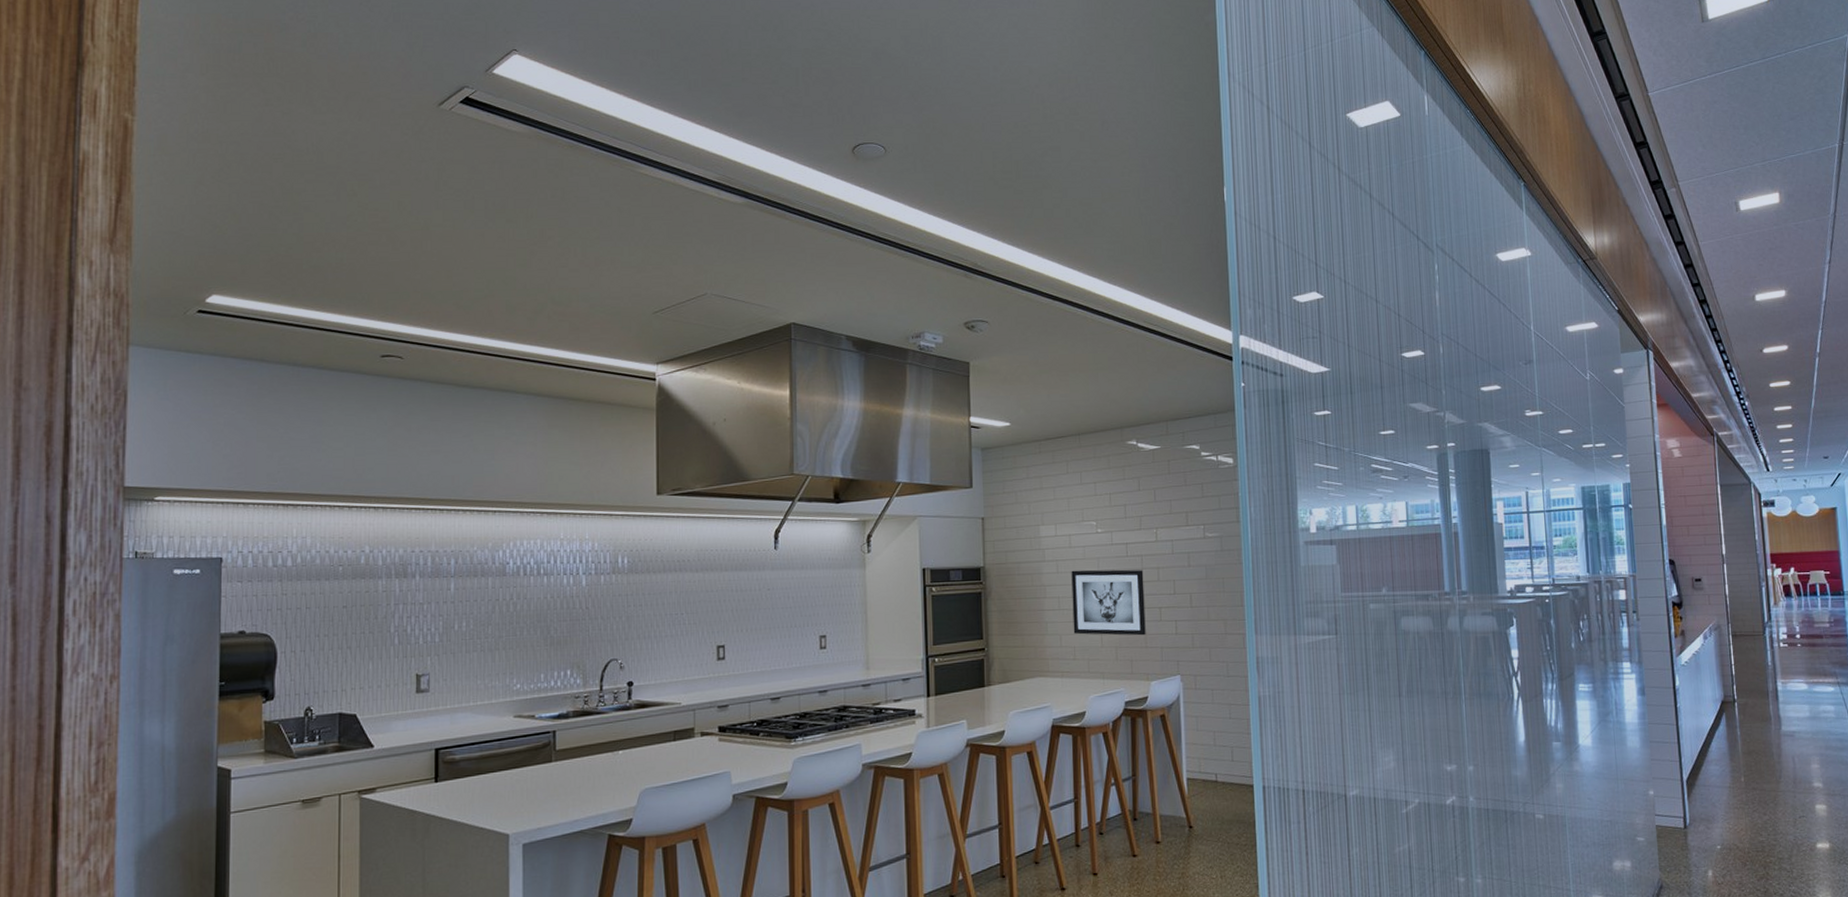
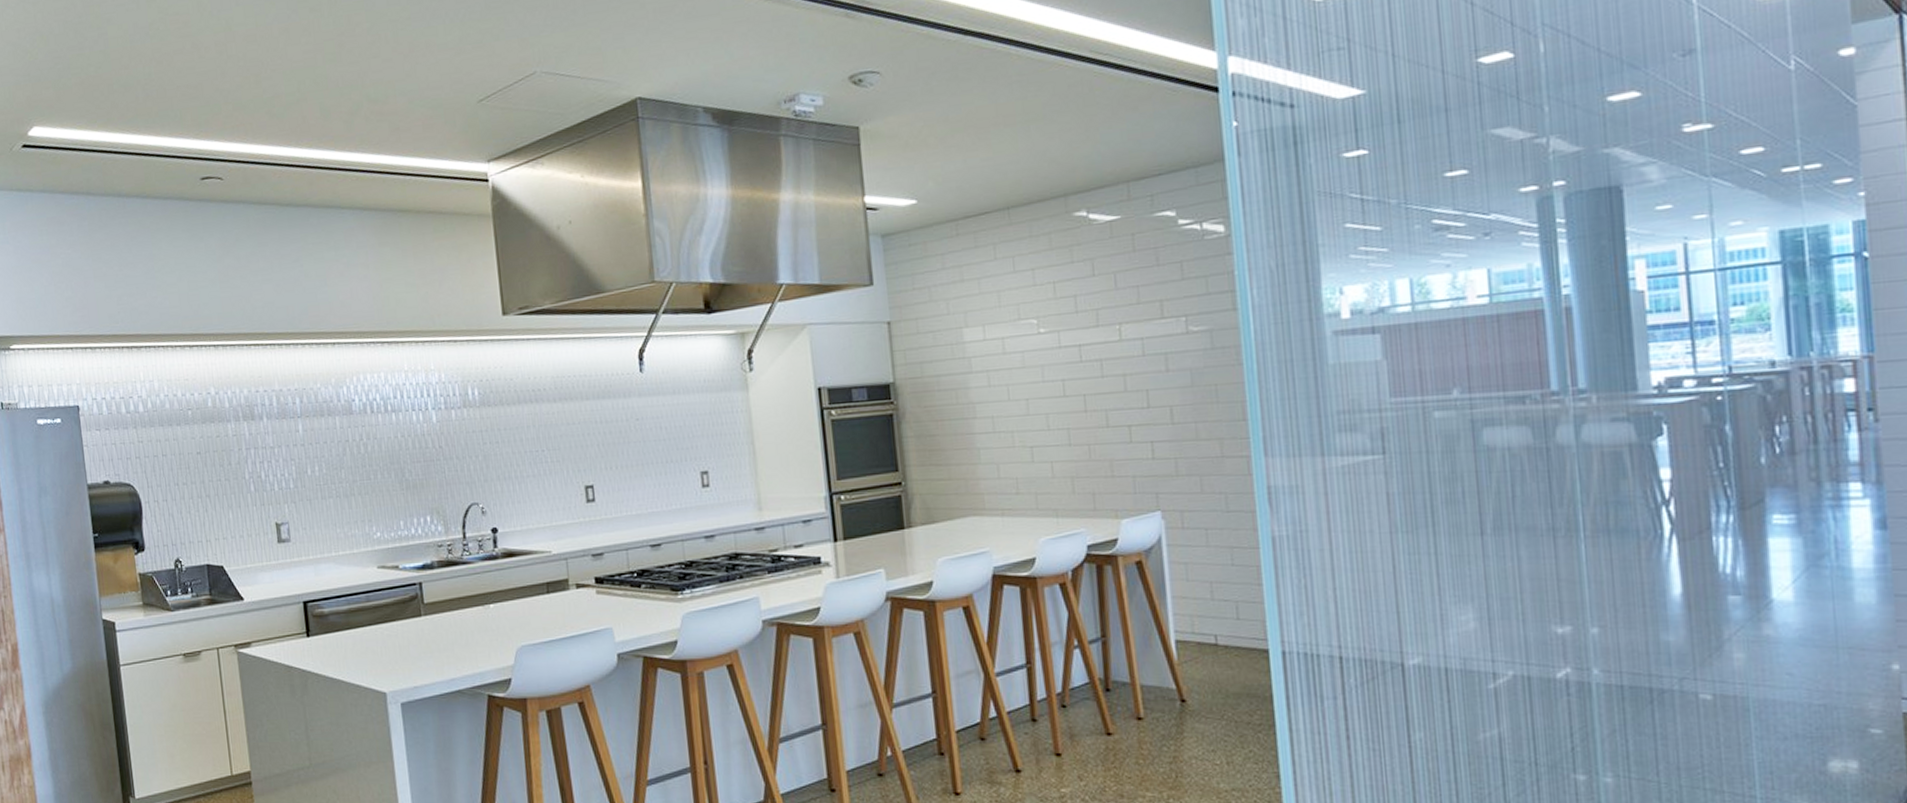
wall art: present [1071,569,1146,636] -> none [1007,378,1112,463]

